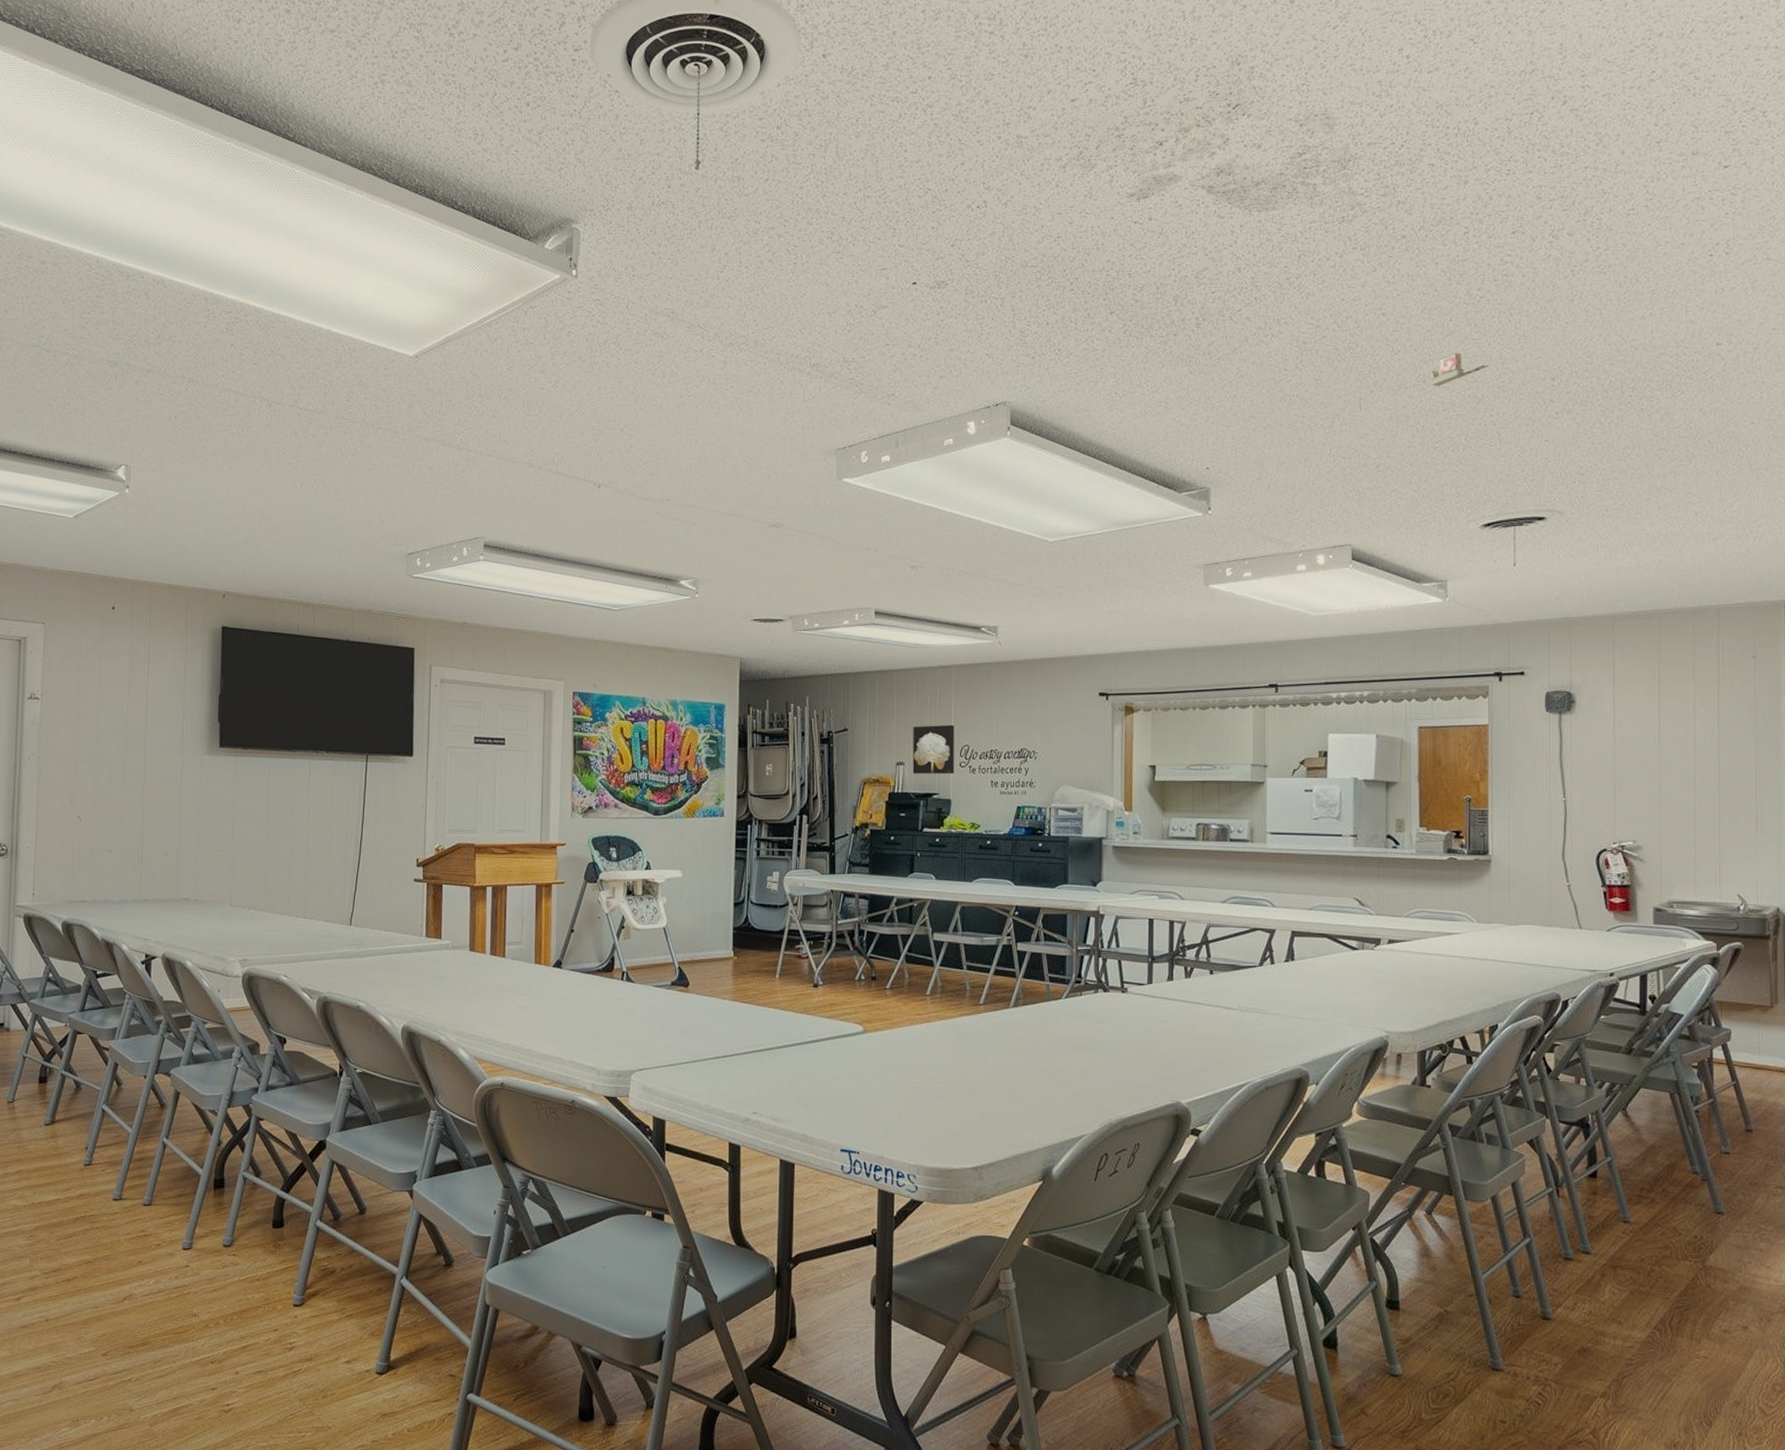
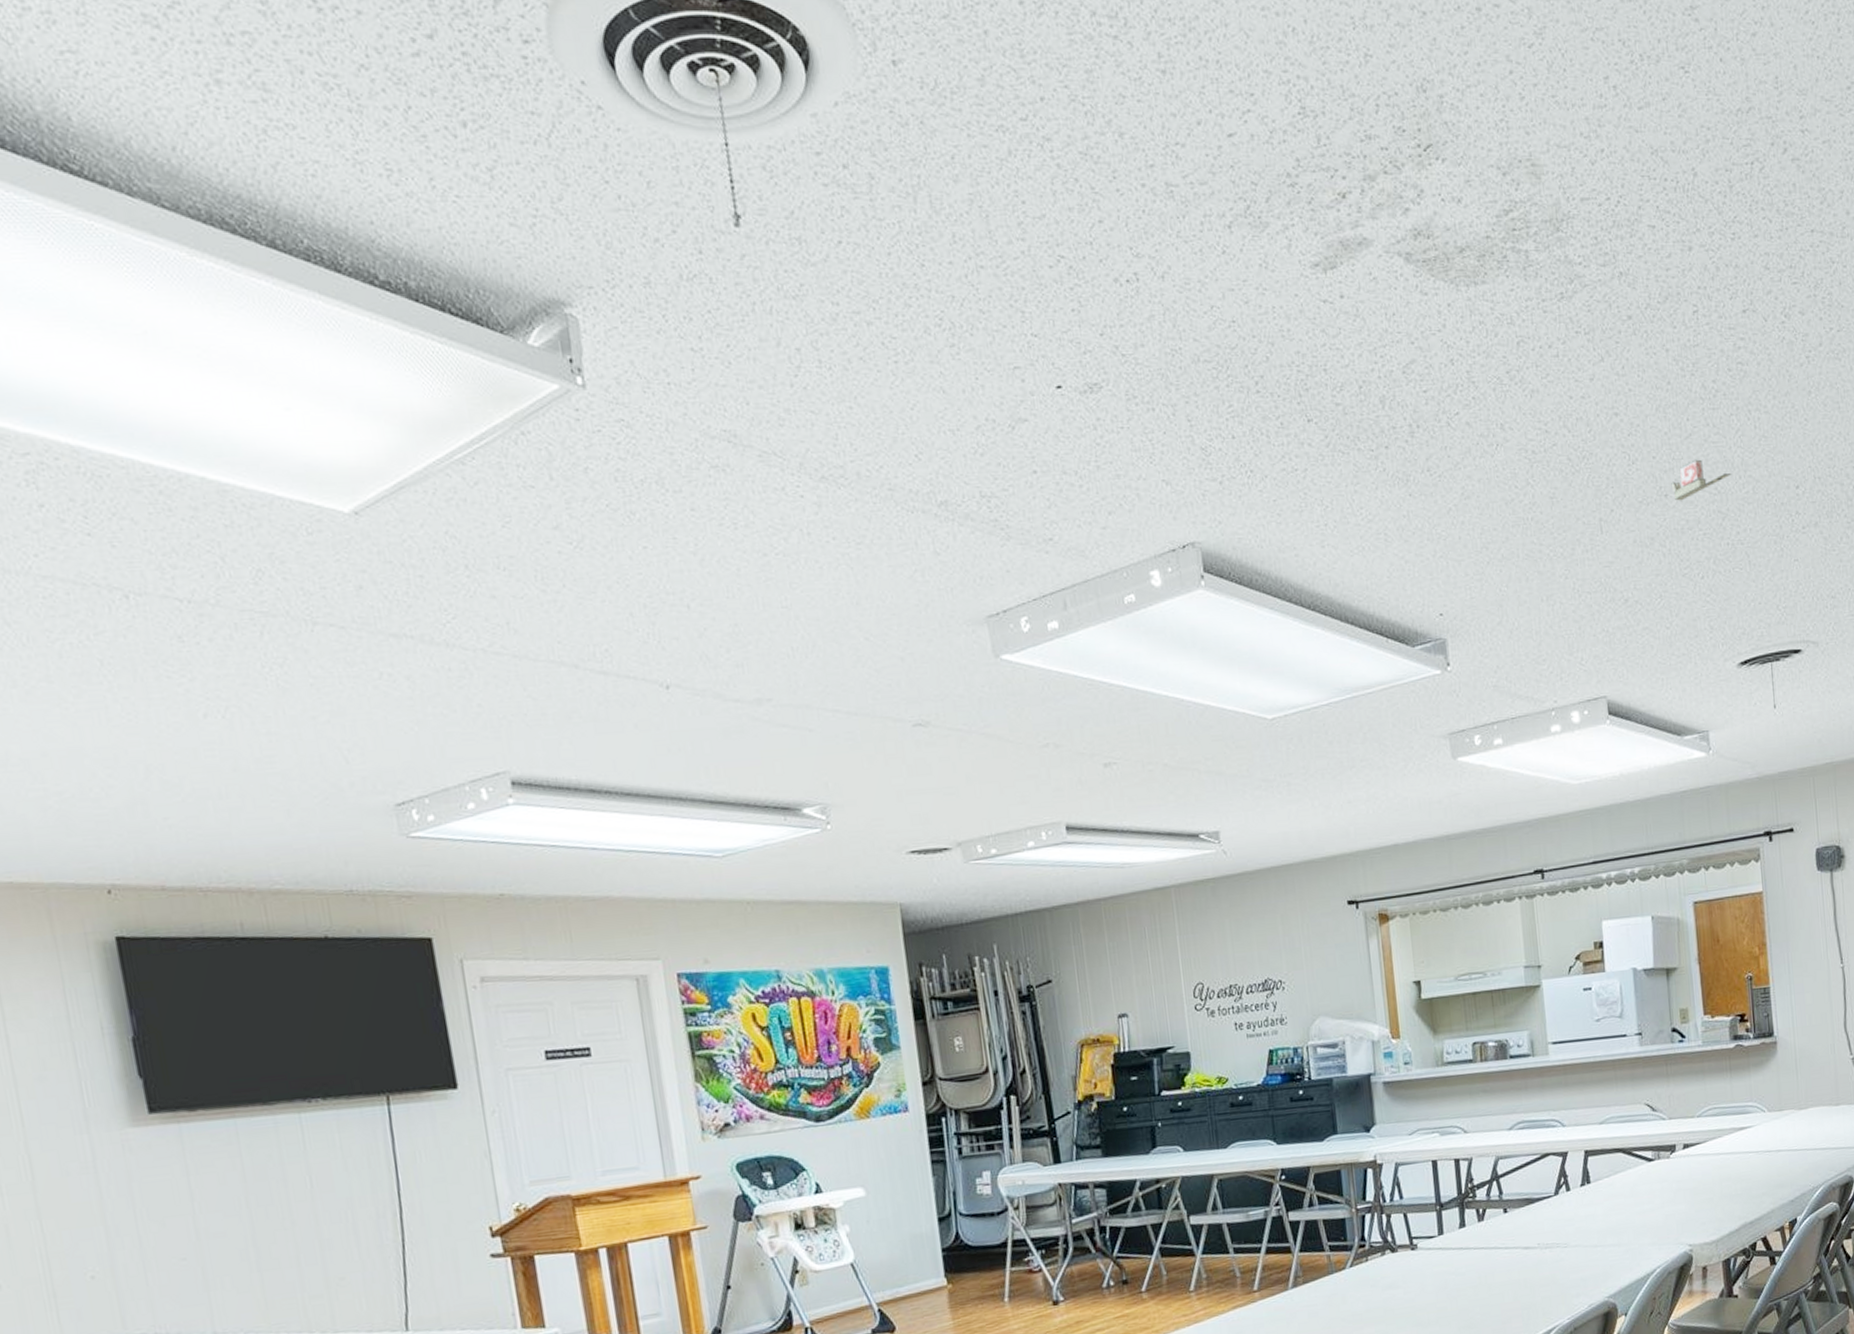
wall art: present [912,724,955,775] -> none [1132,959,1190,1026]

